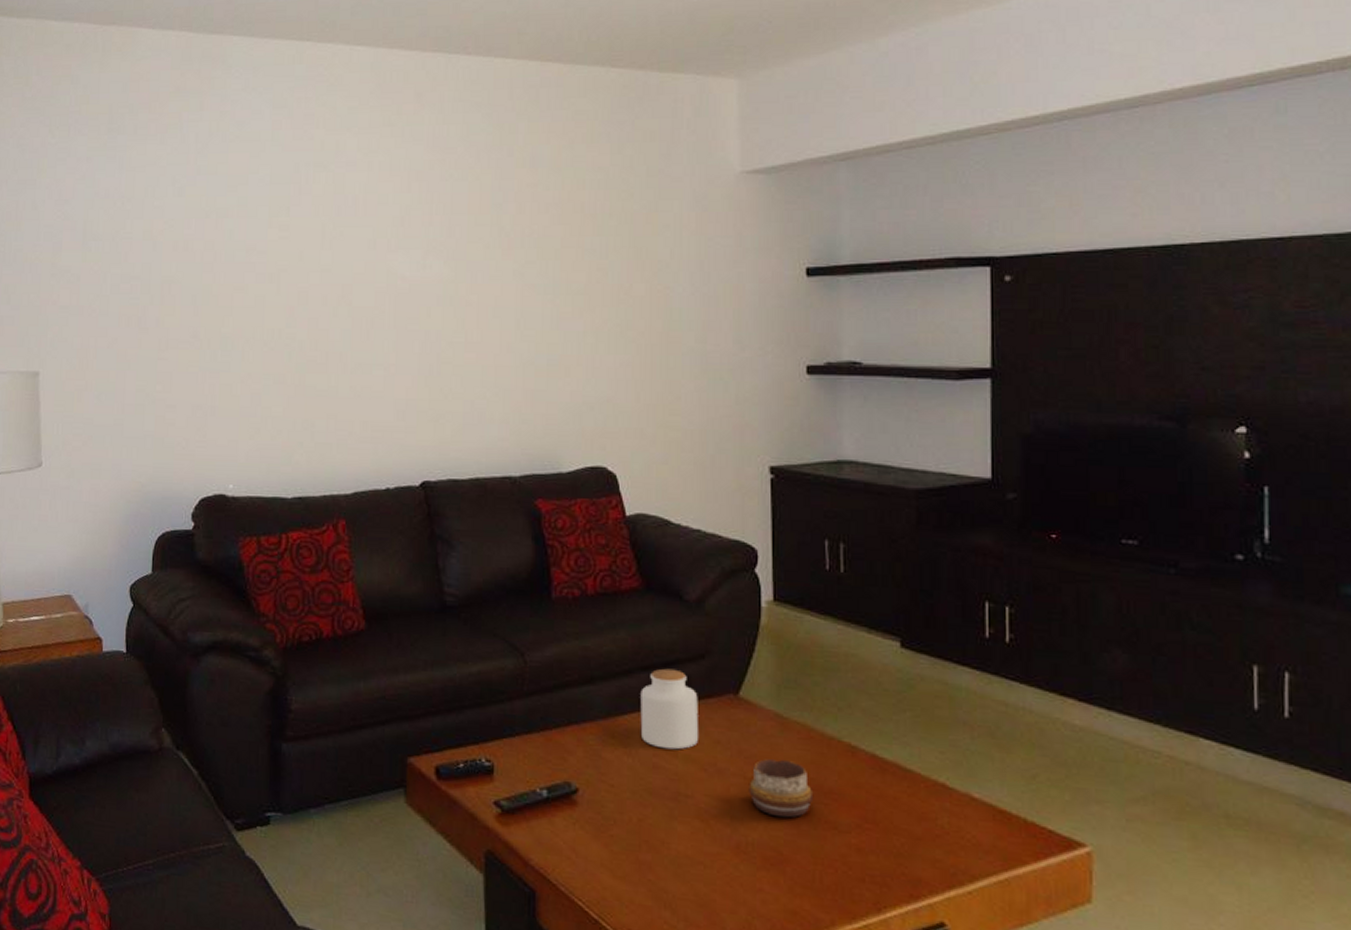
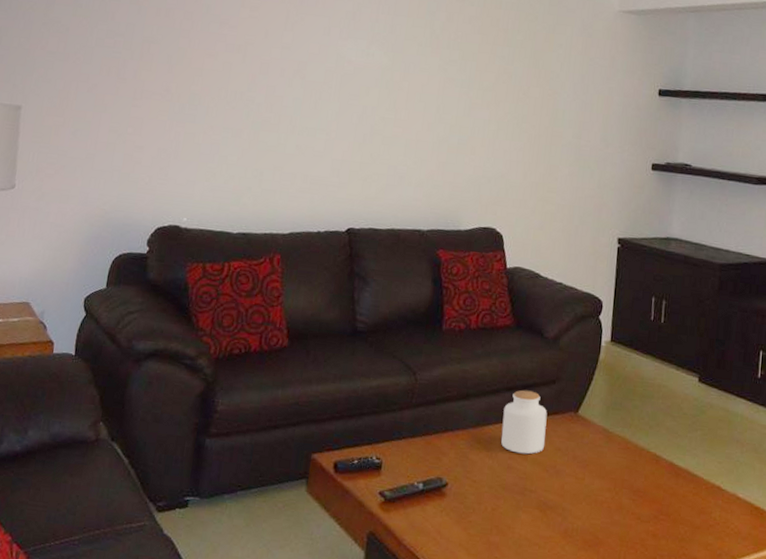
decorative bowl: present [748,759,814,818] -> none [578,464,626,510]

